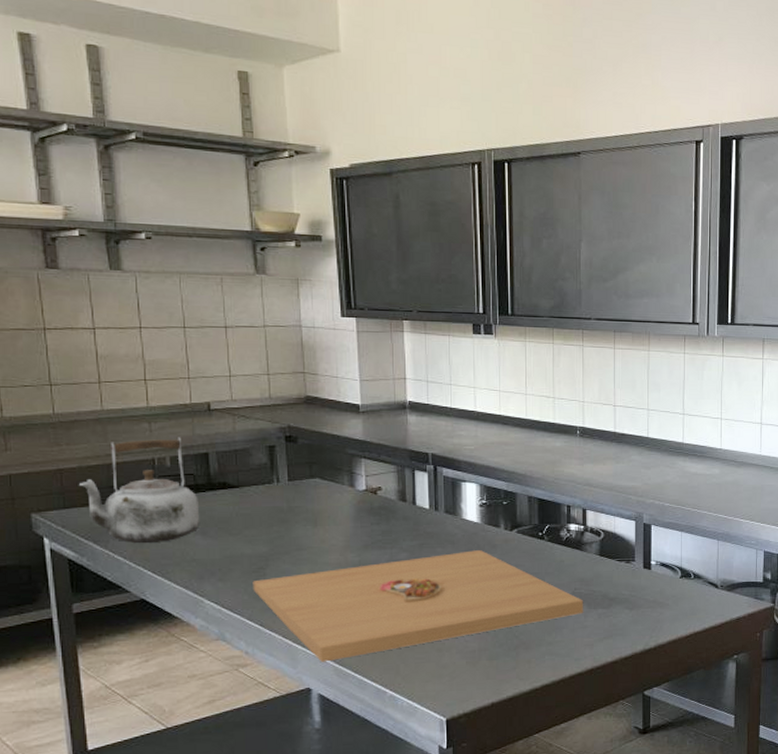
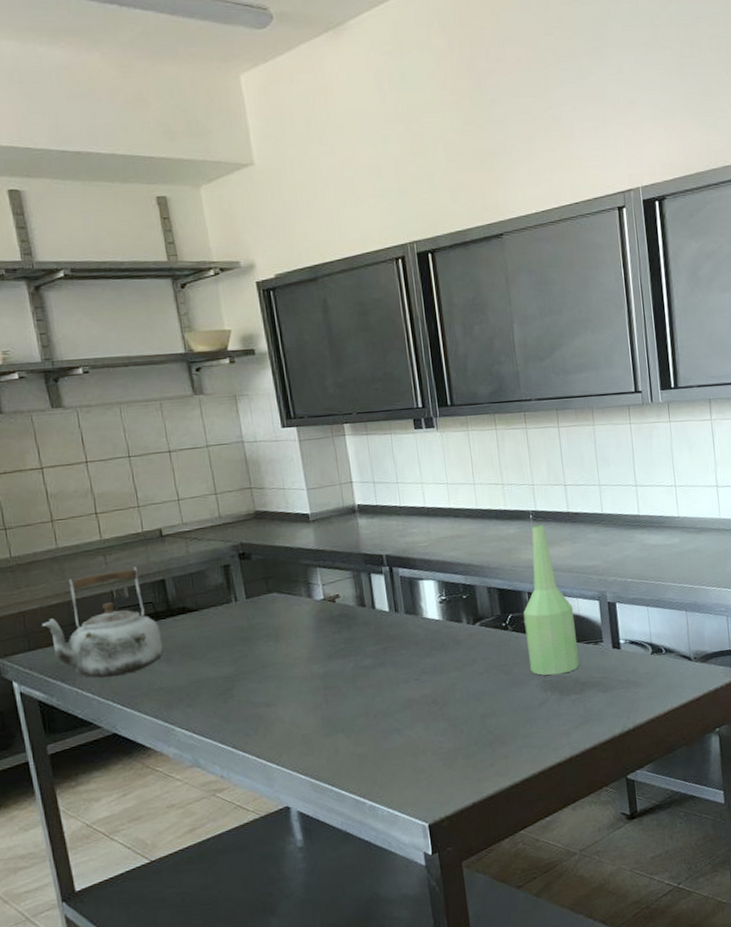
platter: present [252,549,584,662] -> none [221,647,557,779]
bottle: none [561,441,610,588] -> present [523,524,580,676]

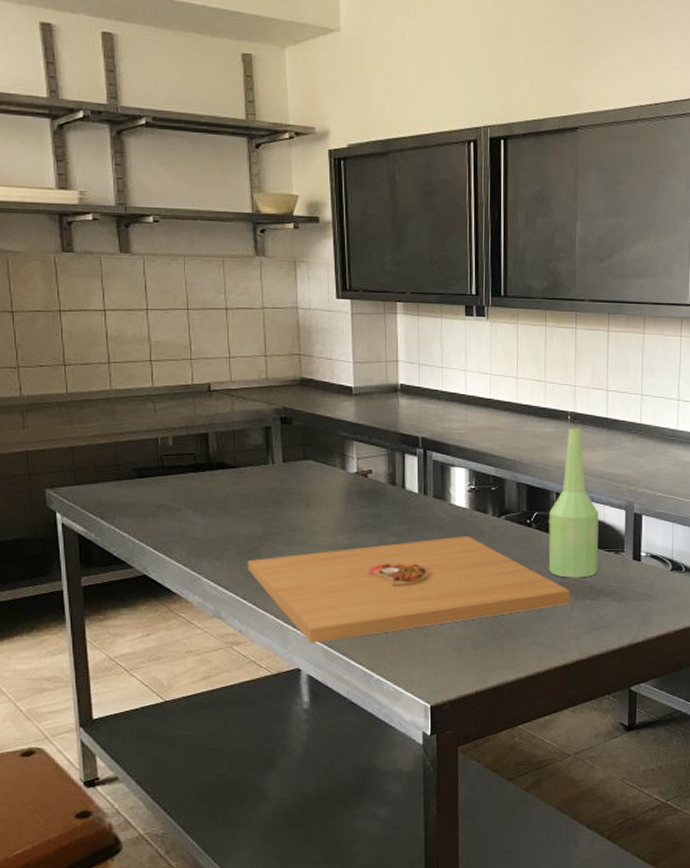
kettle: present [42,566,164,678] -> none [89,417,199,521]
platter: none [221,647,557,779] -> present [247,535,571,643]

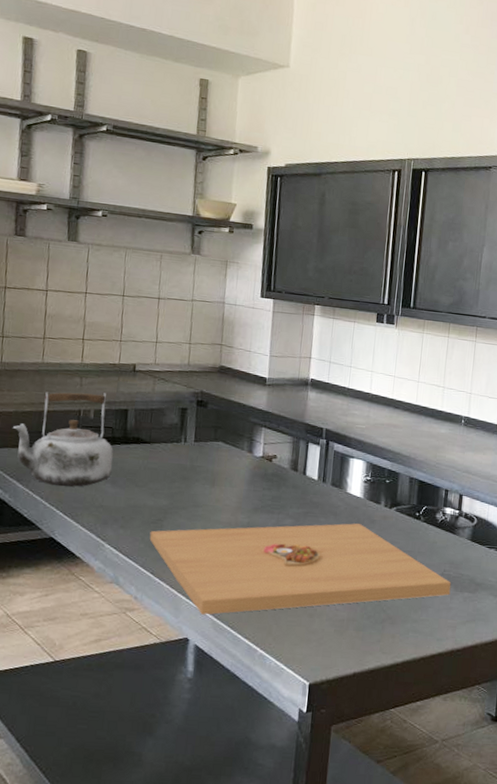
kettle: none [89,417,199,521] -> present [13,392,113,487]
bottle: present [548,427,599,578] -> none [432,430,483,571]

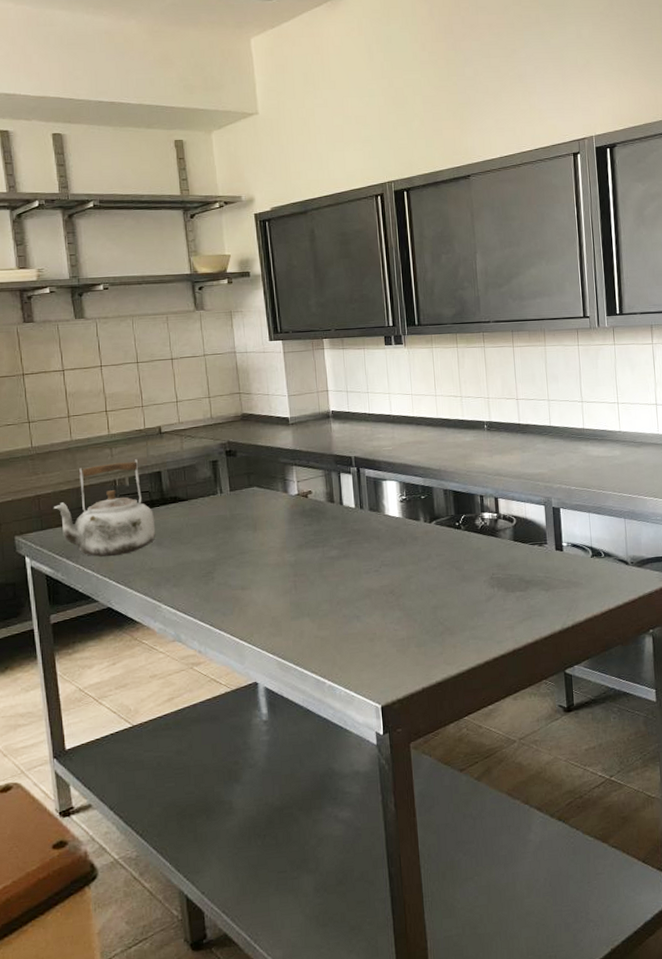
platter: present [149,523,452,615] -> none [202,542,503,657]

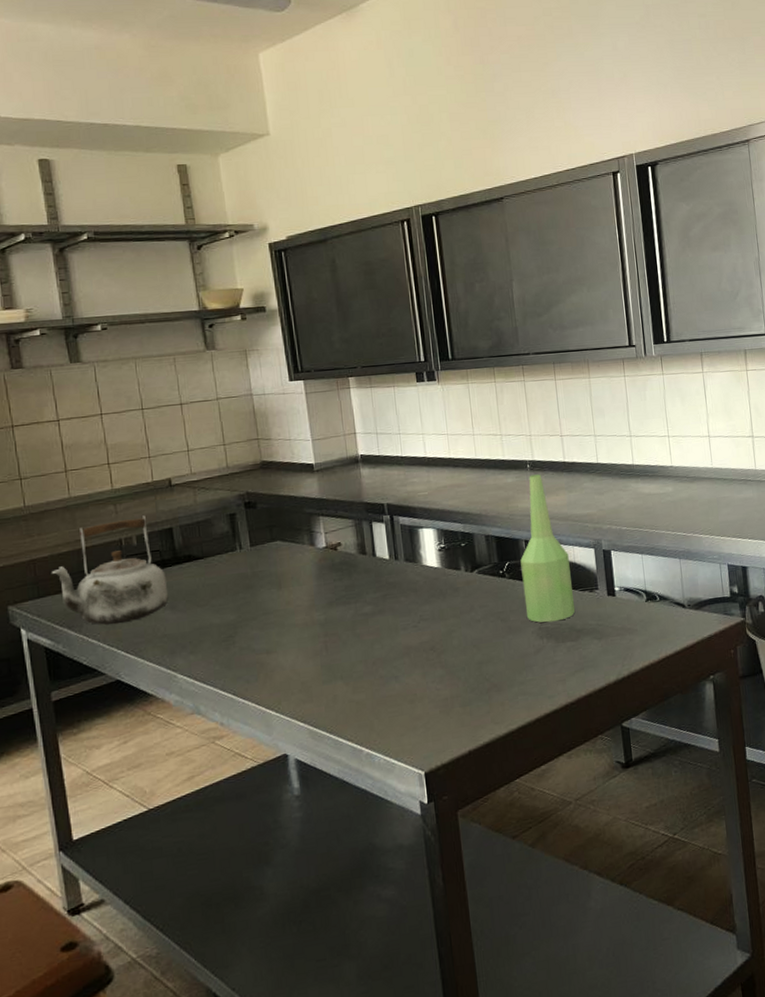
bottle: none [475,434,525,573] -> present [520,474,576,623]

